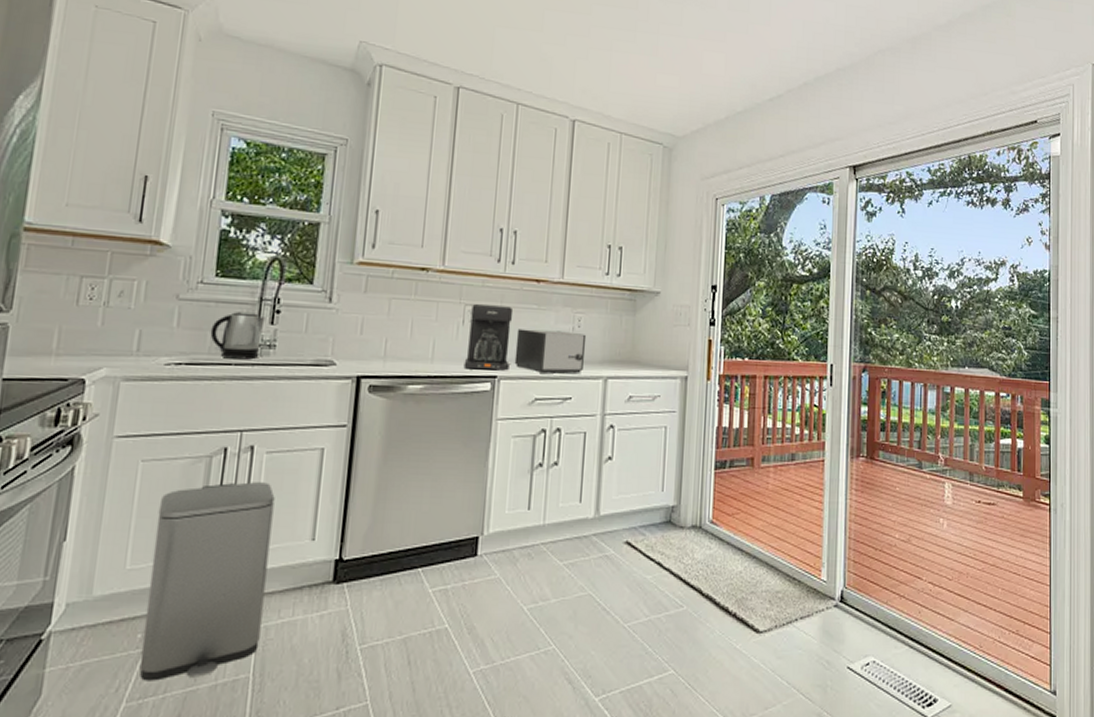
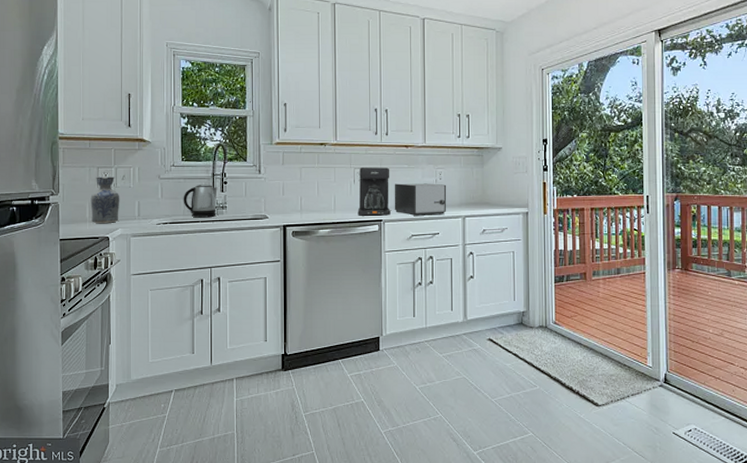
ceramic jug: none [60,289,112,360] -> present [90,176,120,224]
pedal bin: present [139,482,275,681] -> none [164,302,238,435]

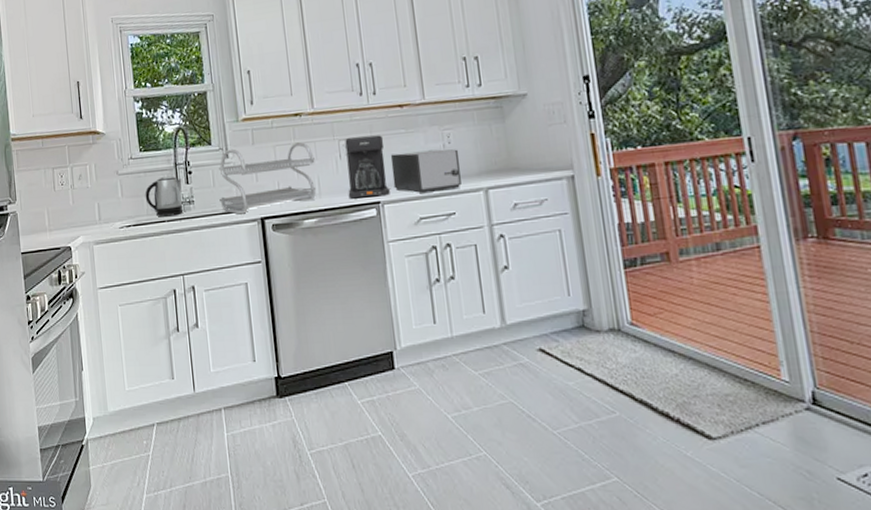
ceramic jug: present [90,176,120,224] -> none [48,177,79,233]
dish rack: none [249,166,333,221] -> present [219,142,316,215]

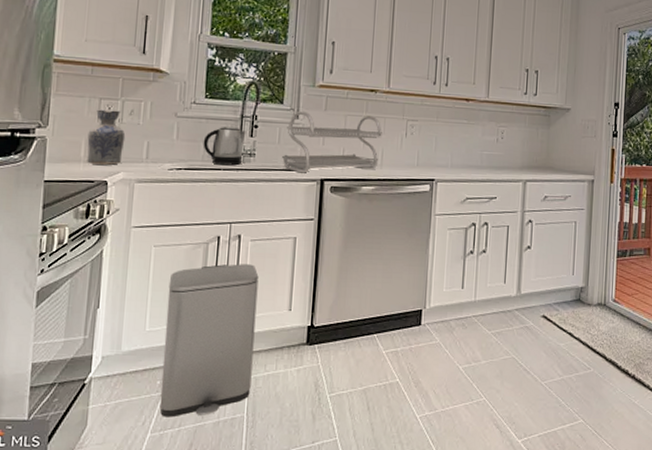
ceramic jug: none [48,177,79,233] -> present [87,109,126,166]
pedal bin: none [137,315,231,478] -> present [159,264,259,418]
coffee maker: present [345,135,390,199] -> none [407,120,448,175]
toaster: present [390,149,461,194] -> none [449,140,509,178]

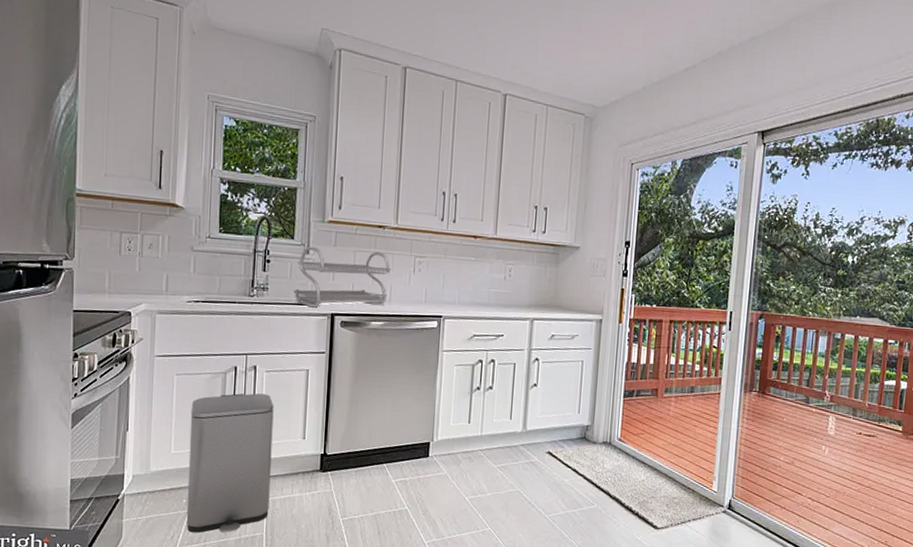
ceramic jug: present [87,109,126,166] -> none [110,242,146,297]
kettle: present [203,126,246,166] -> none [218,260,259,299]

